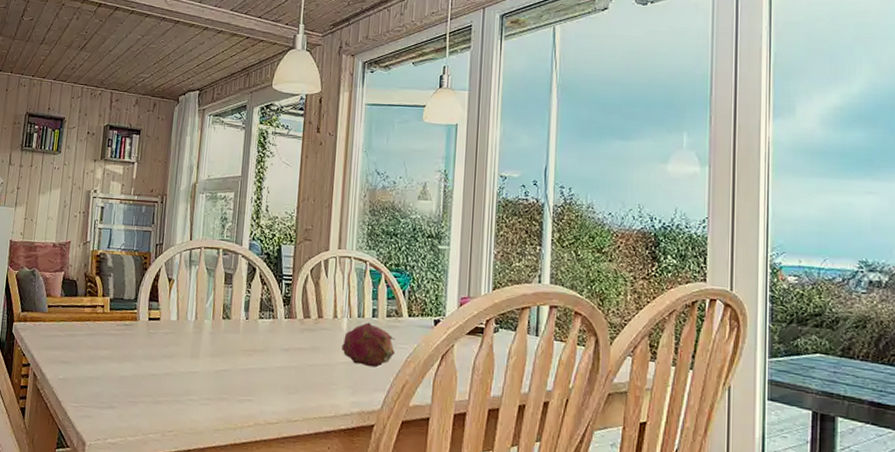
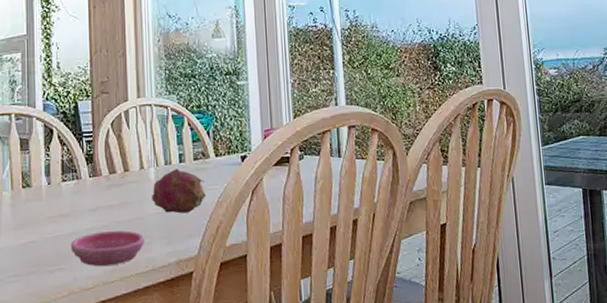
saucer: none [260,371,330,406] -> present [70,230,144,267]

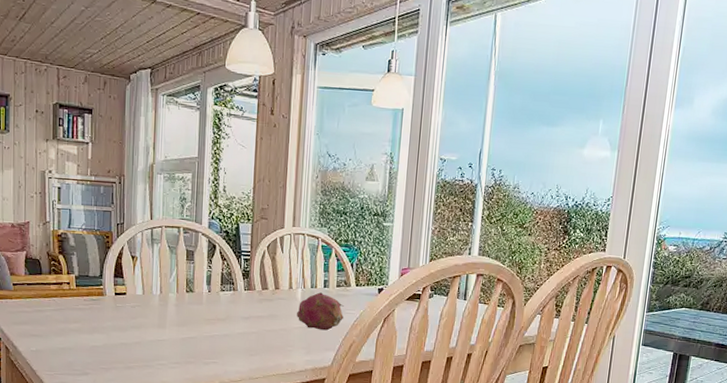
saucer: present [70,230,144,267] -> none [224,336,287,365]

